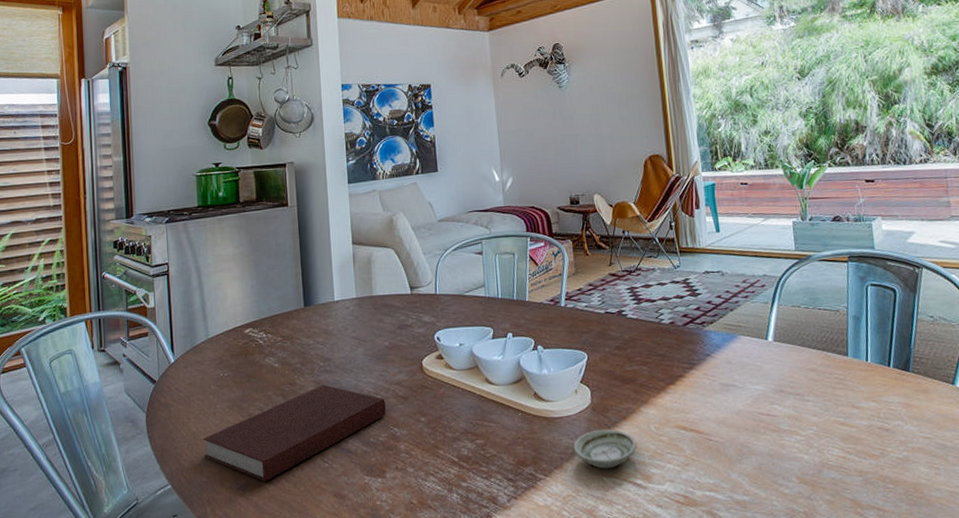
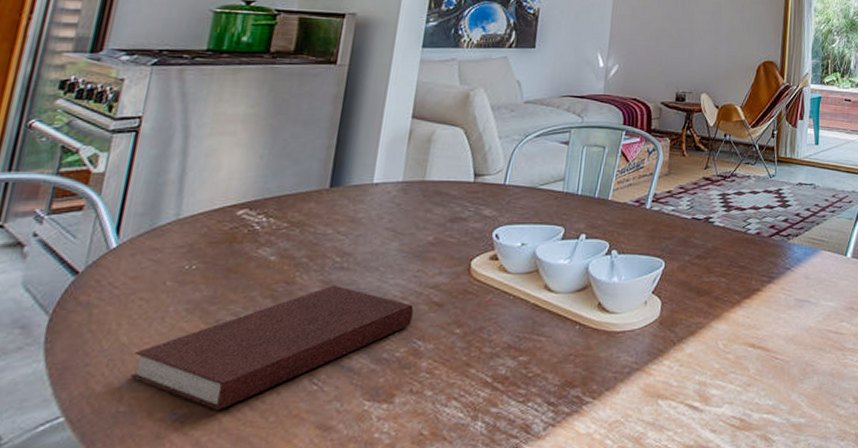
saucer: present [573,429,637,469] -> none [630,345,701,390]

